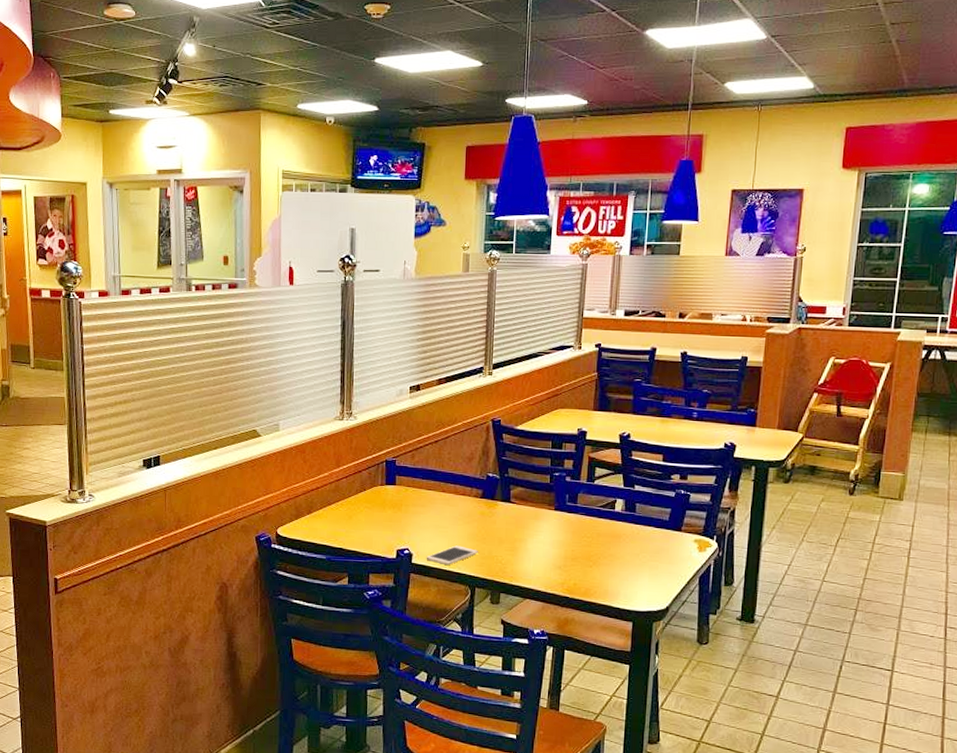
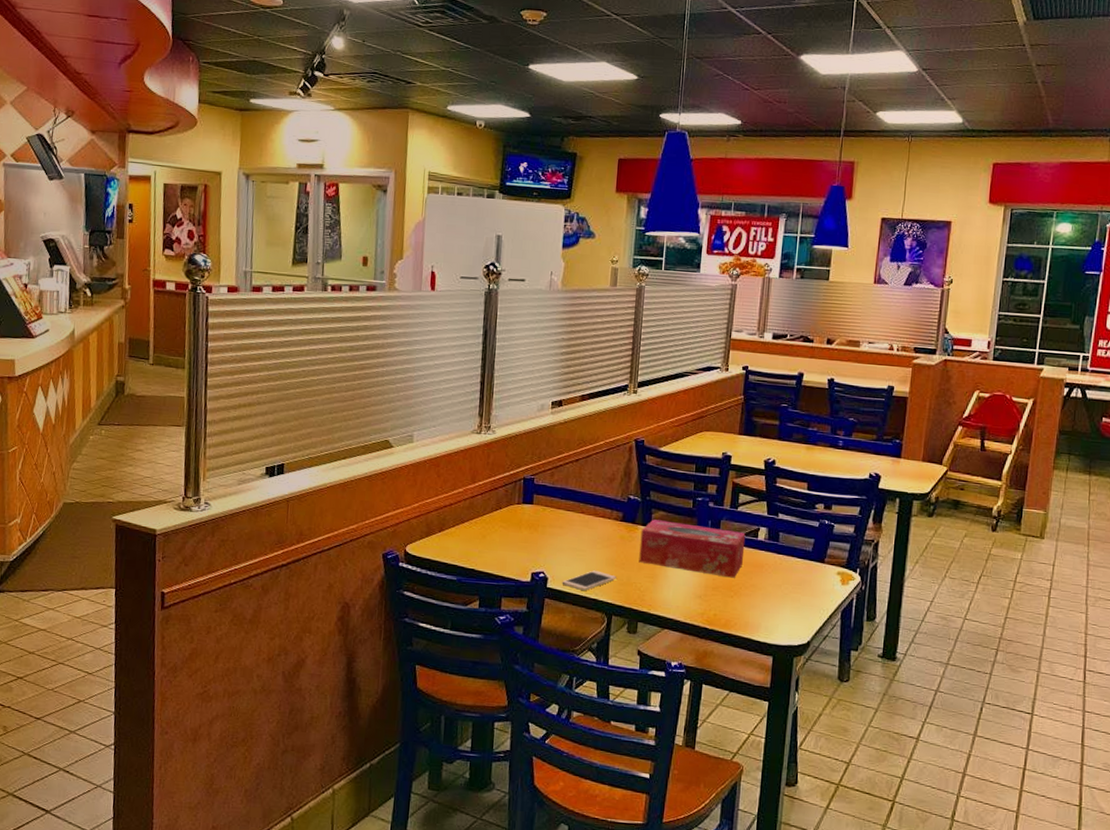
tissue box: none [499,495,603,549] -> present [639,519,746,578]

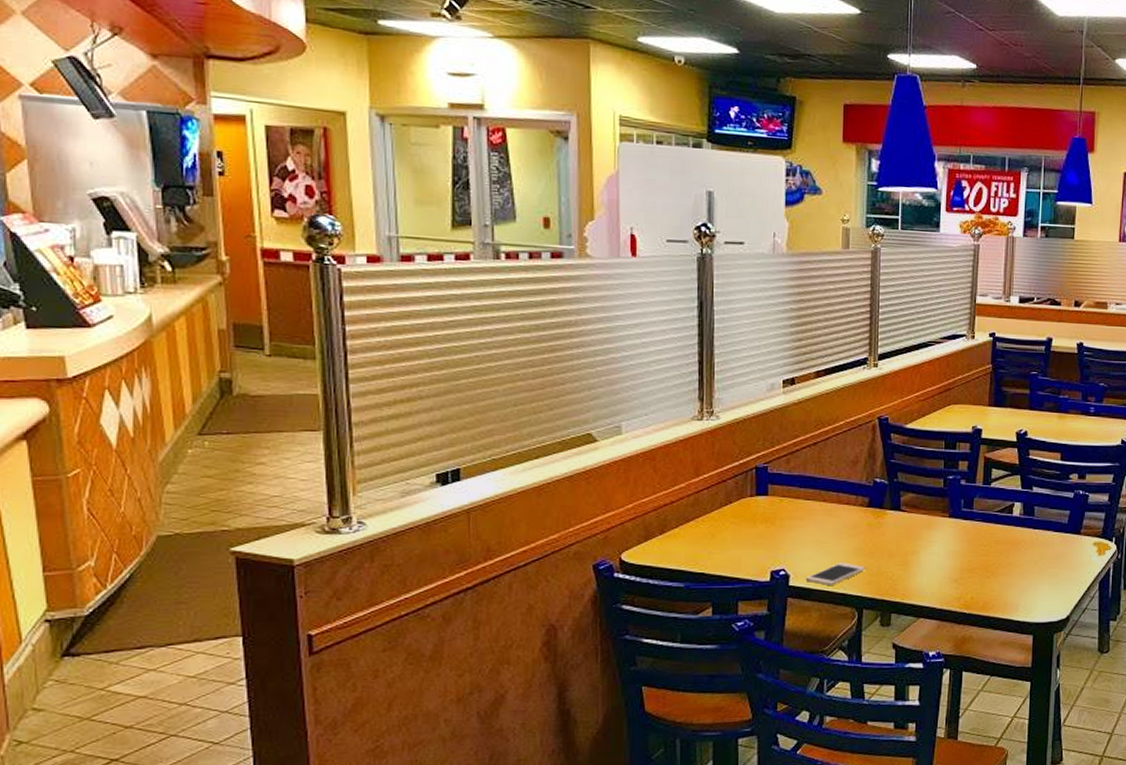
tissue box: present [639,519,746,578] -> none [889,503,1000,558]

